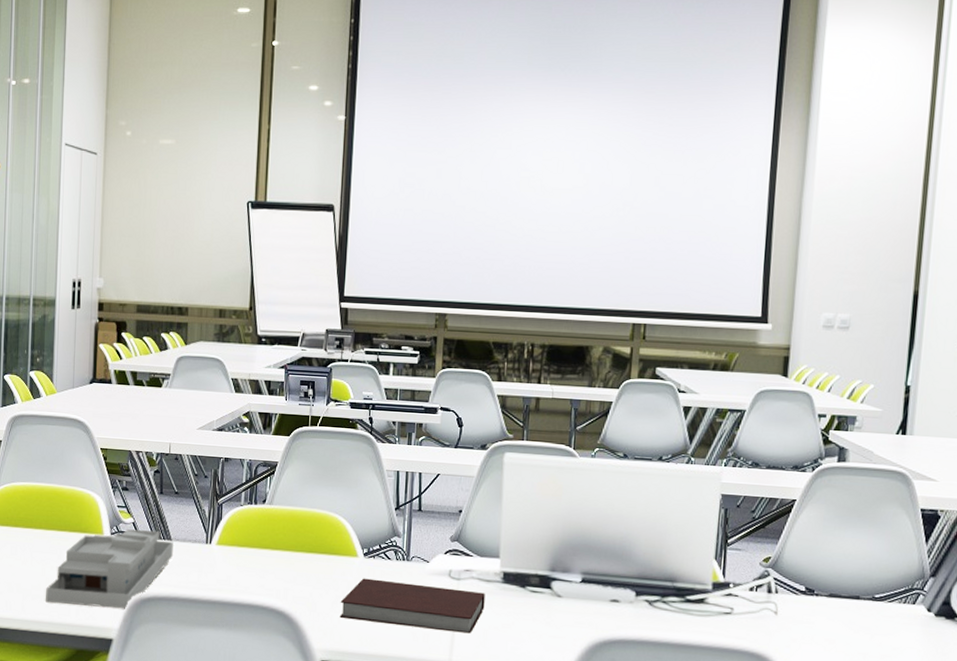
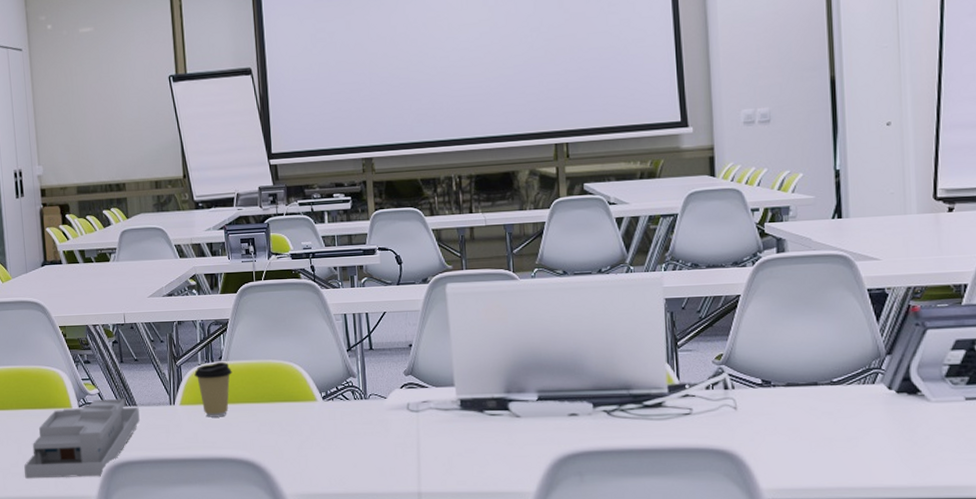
coffee cup: none [235,505,275,562] -> present [194,362,232,418]
notebook: present [339,578,485,634] -> none [305,420,446,463]

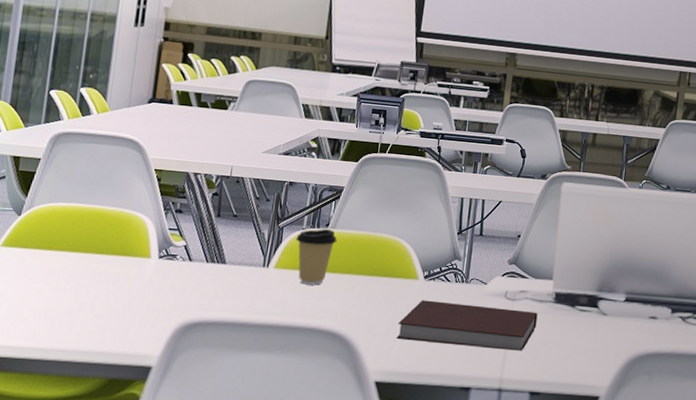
desk organizer: present [24,398,140,479] -> none [77,252,228,335]
notebook: none [305,420,446,463] -> present [396,300,538,351]

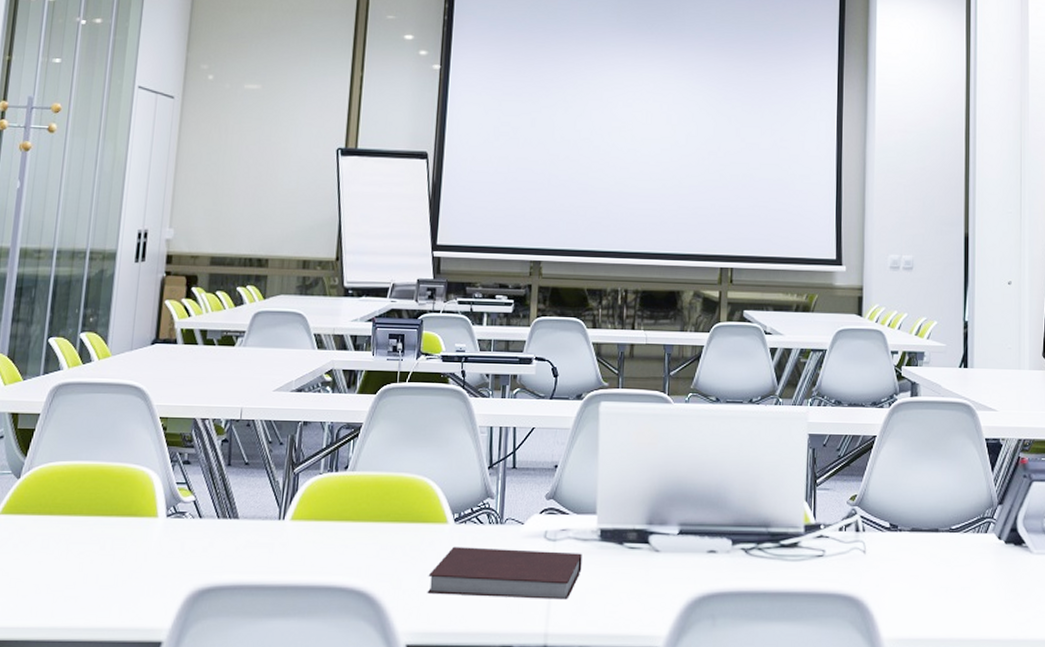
coffee cup: present [296,229,337,285] -> none [313,472,358,537]

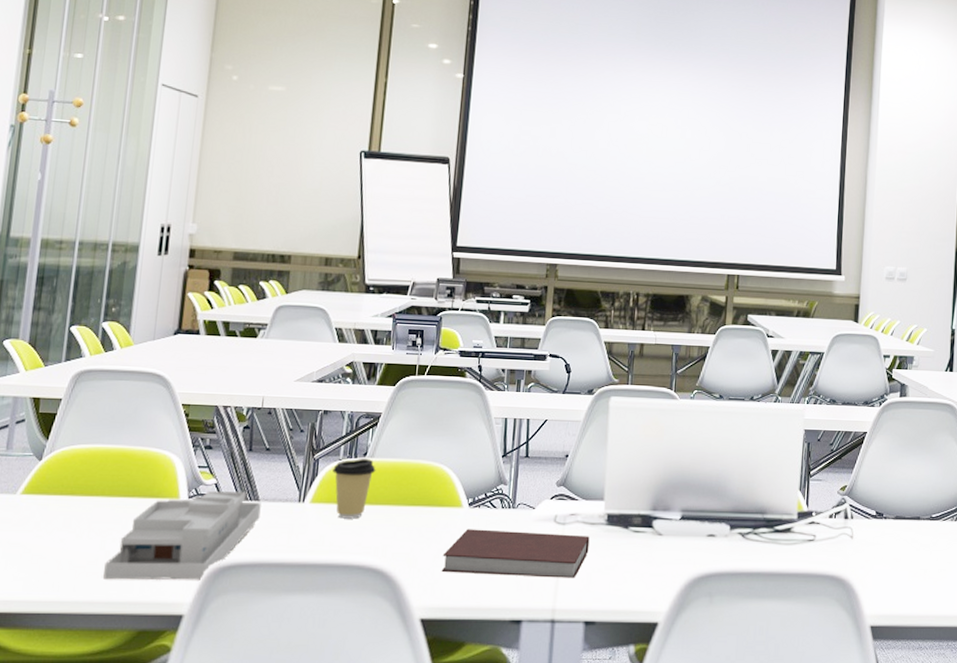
desk organizer: none [81,508,241,604] -> present [103,491,261,580]
coffee cup: none [313,472,358,537] -> present [332,459,376,519]

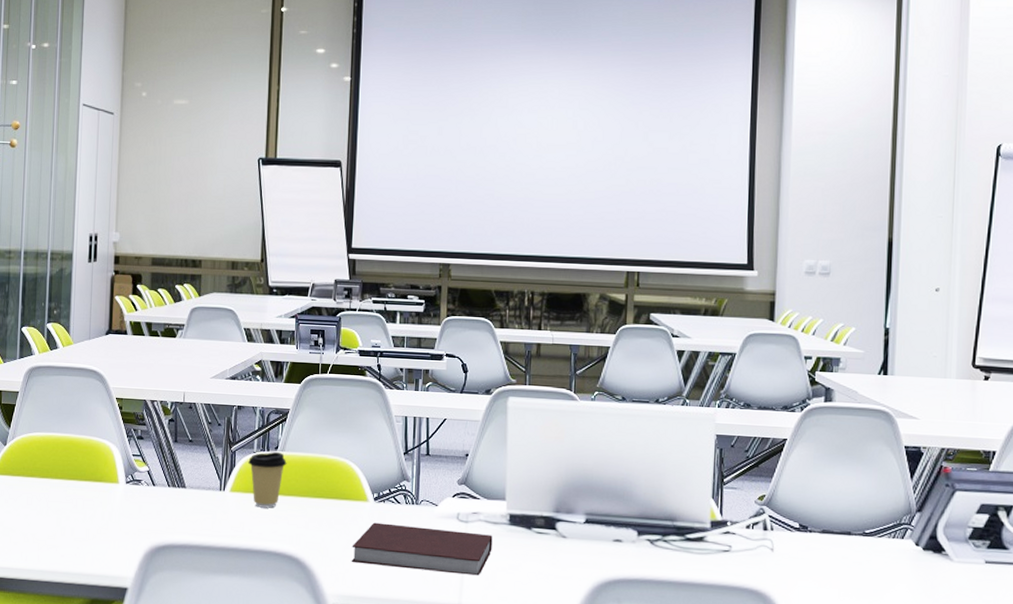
desk organizer: present [103,491,261,580] -> none [61,477,188,558]

